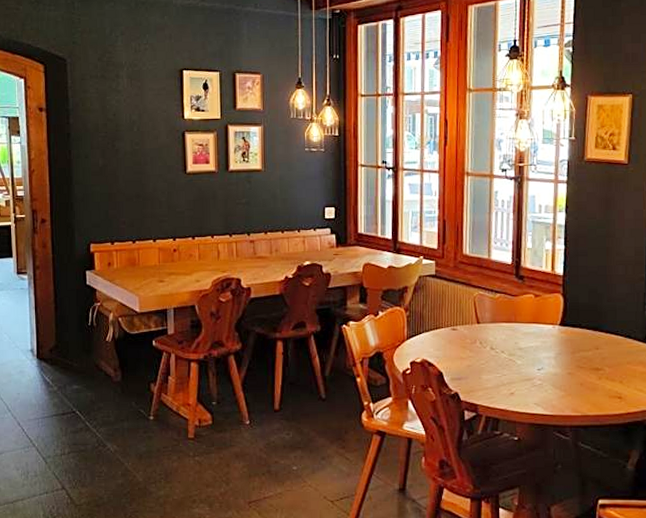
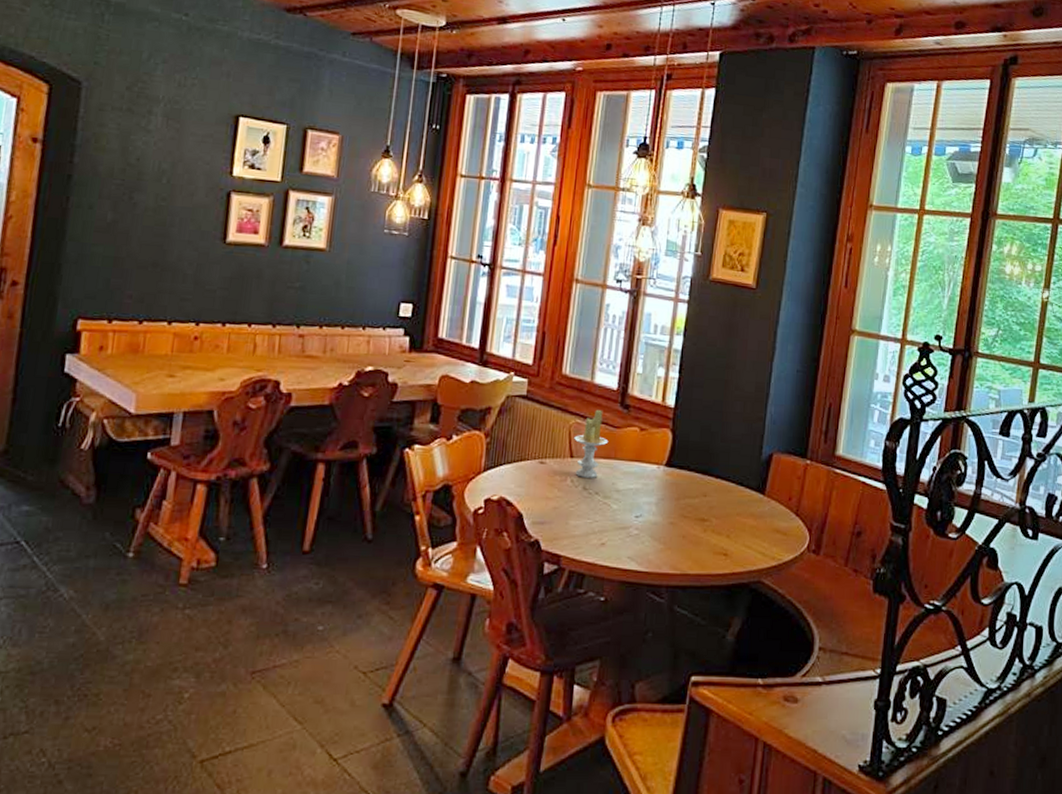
candle: none [479,281,509,339] -> present [574,409,609,478]

